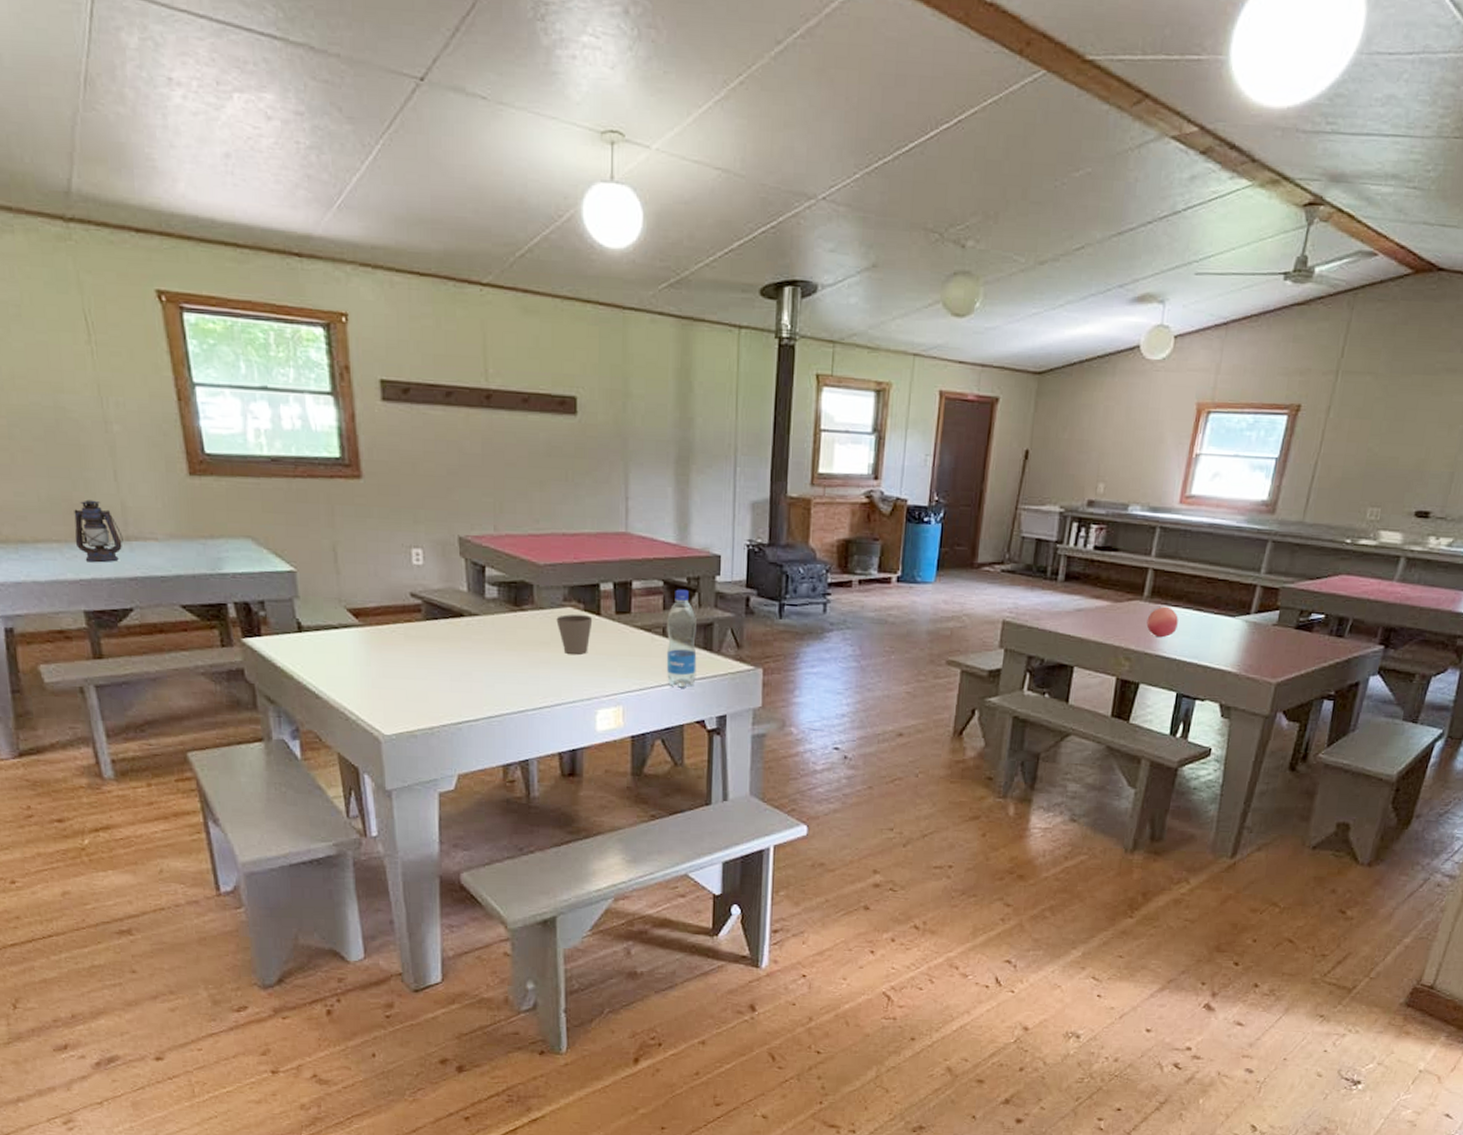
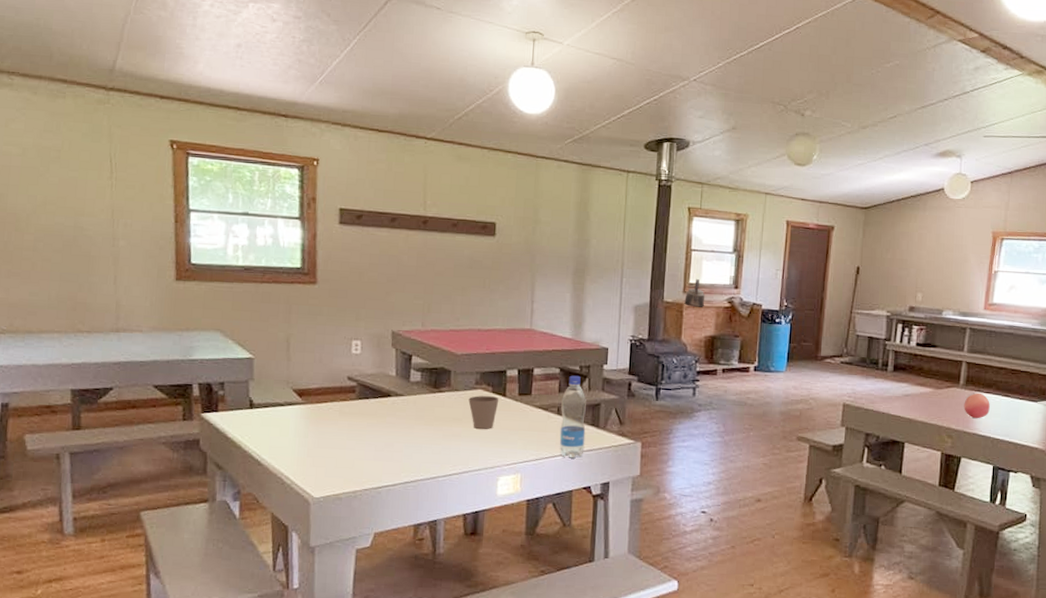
lantern: present [74,499,123,563] -> none [73,299,114,350]
kettle: none [812,466,837,505] -> present [684,278,705,308]

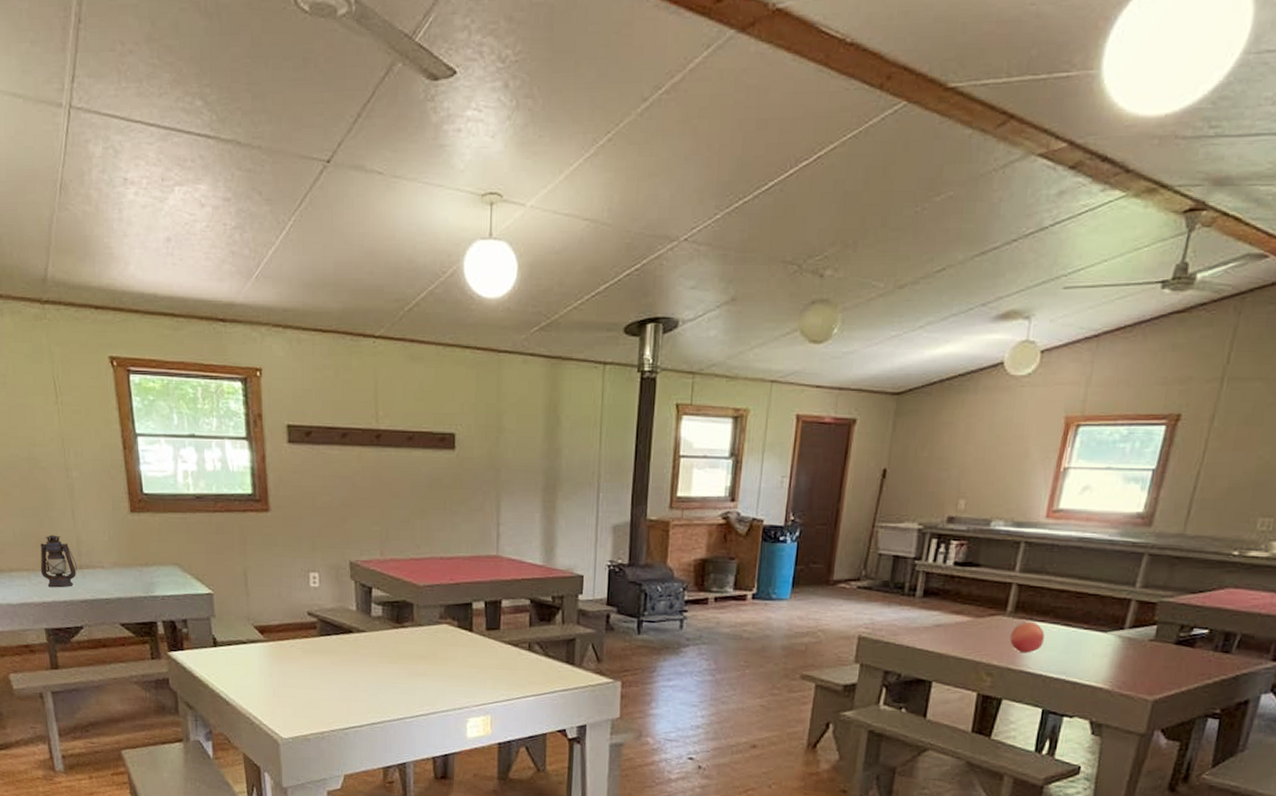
lantern: none [73,299,114,350] -> present [40,535,77,588]
cup: present [468,396,499,429] -> none [433,631,466,667]
bottle: present [559,375,587,459] -> none [531,607,560,699]
kettle: present [684,278,705,308] -> none [671,490,695,526]

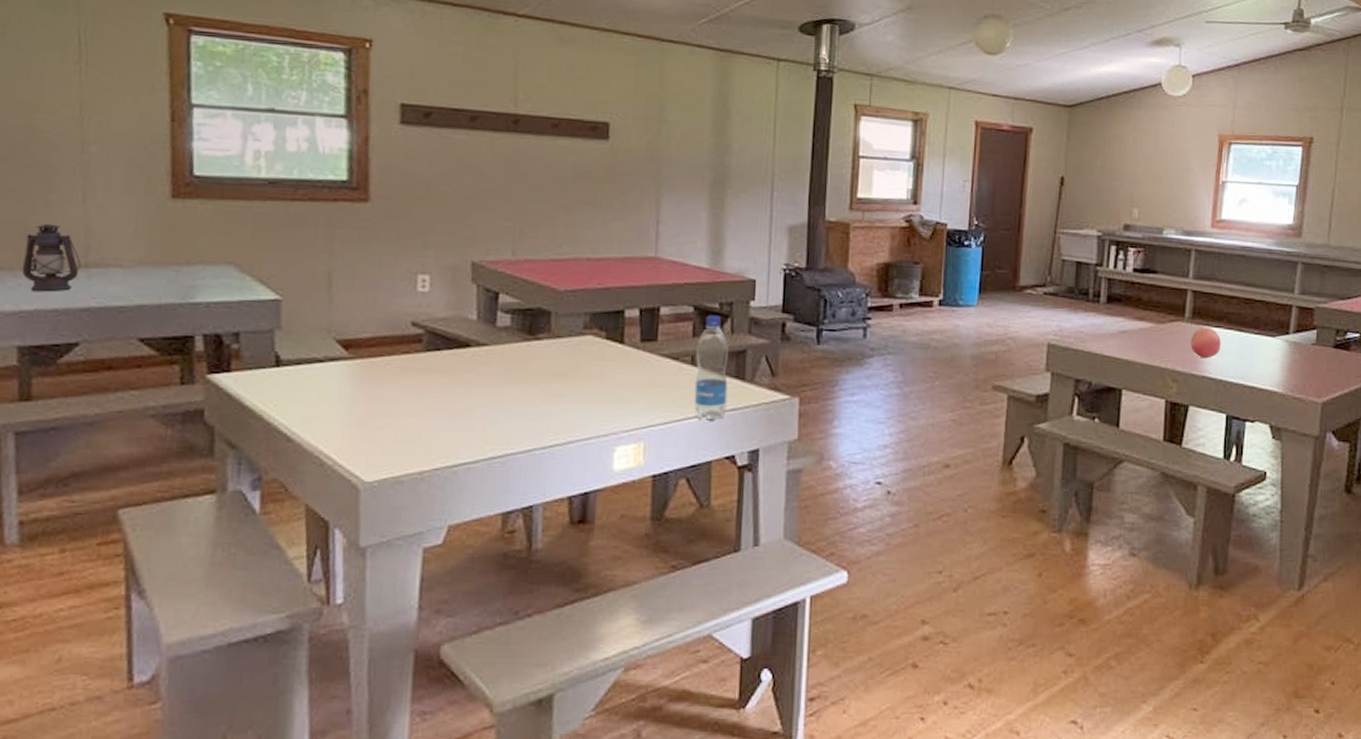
bottle: none [531,607,560,699] -> present [694,315,729,421]

